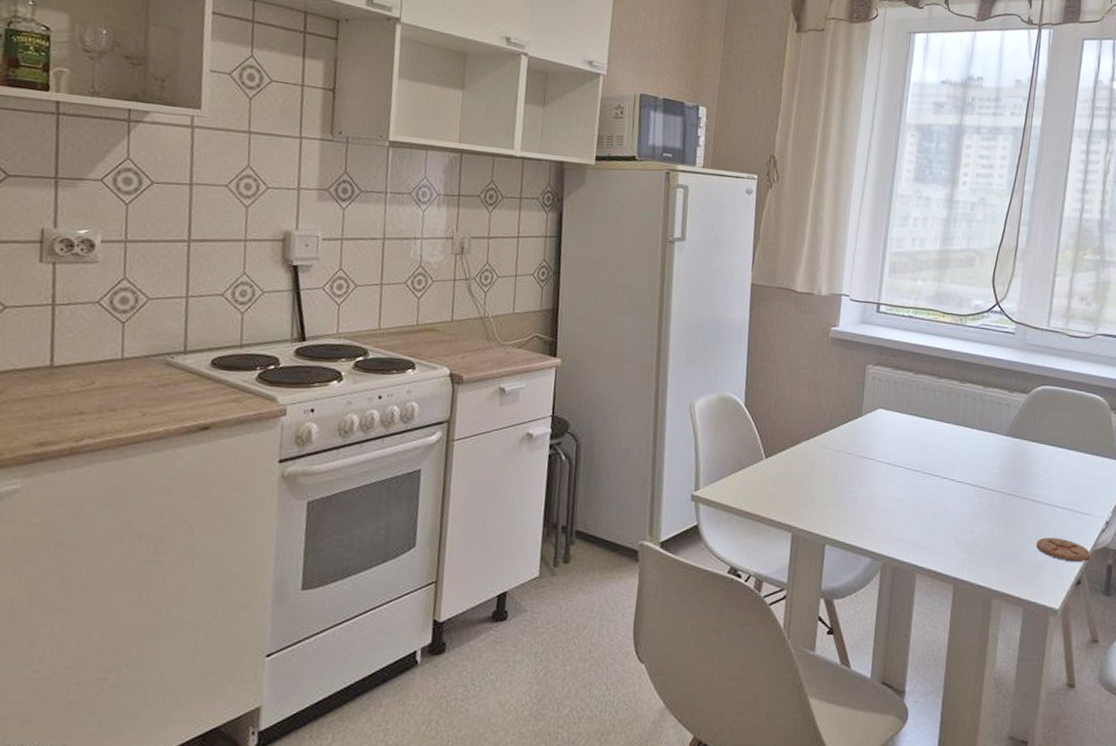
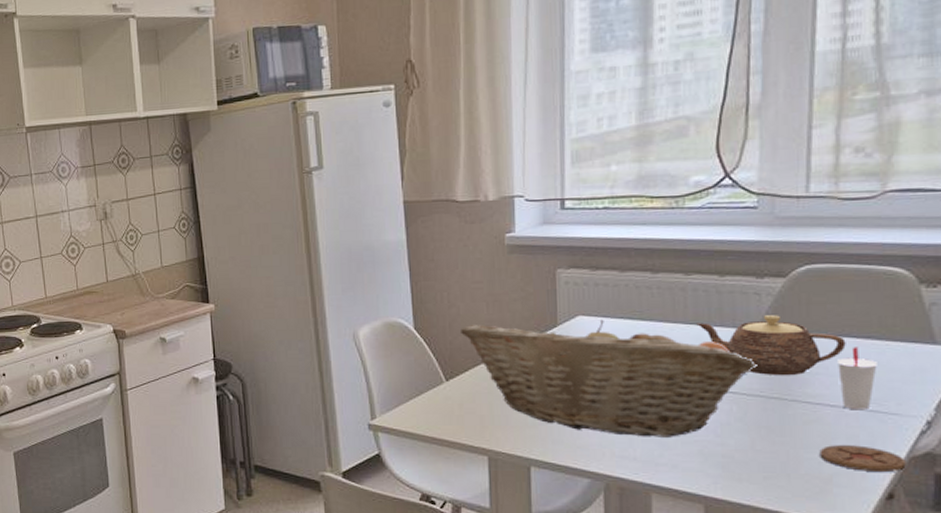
fruit basket: none [784,407,1002,524] -> present [461,319,757,437]
teapot: none [964,424,1062,477] -> present [696,315,846,376]
cup: none [1054,456,1080,510] -> present [838,347,877,410]

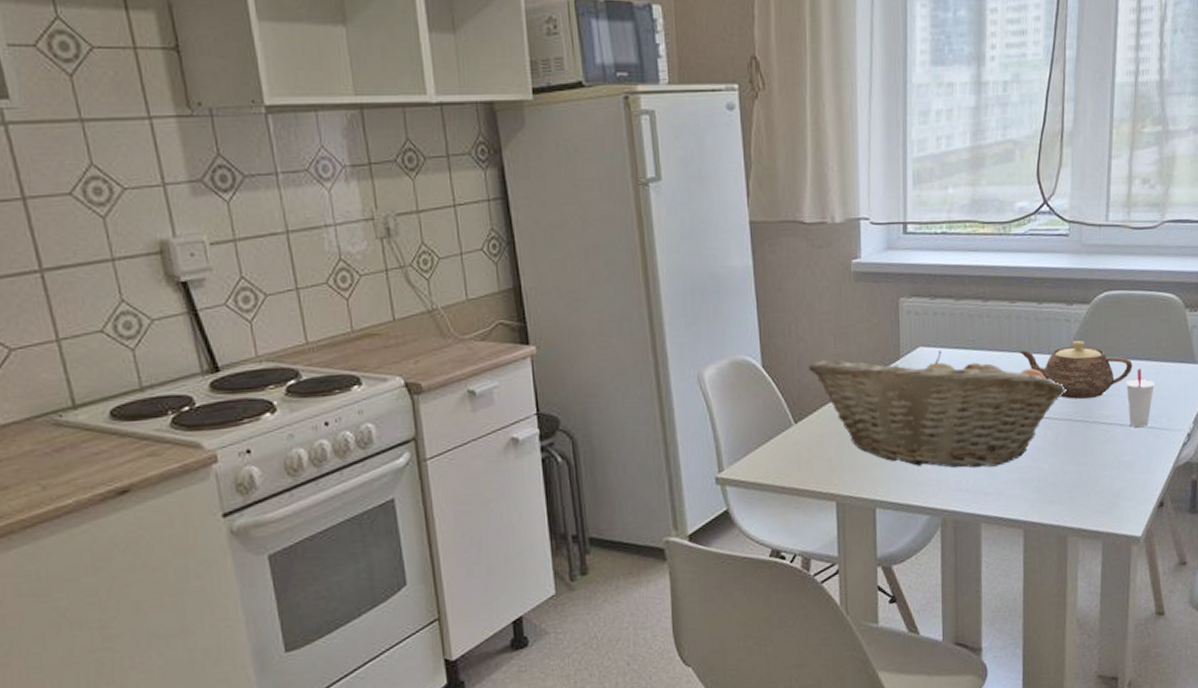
coaster: present [819,445,906,473] -> none [1112,460,1173,484]

